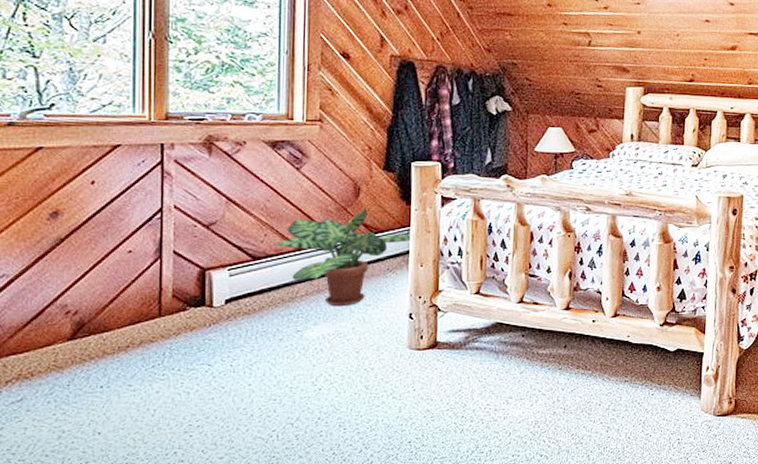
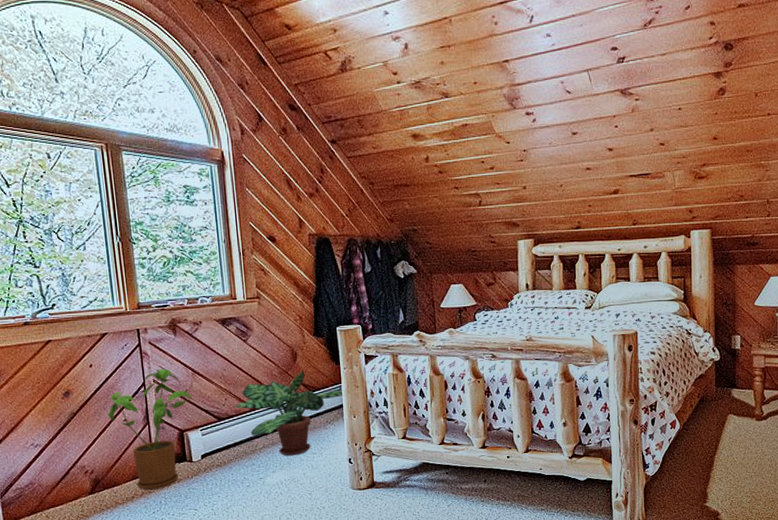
house plant: none [108,193,224,338] -> present [108,369,194,490]

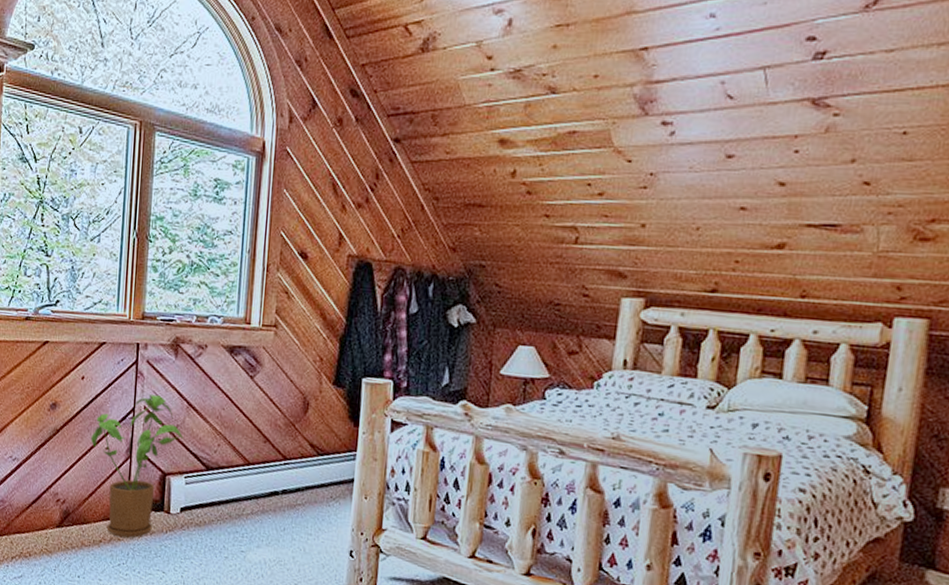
potted plant: present [233,370,344,456] -> none [225,425,359,532]

